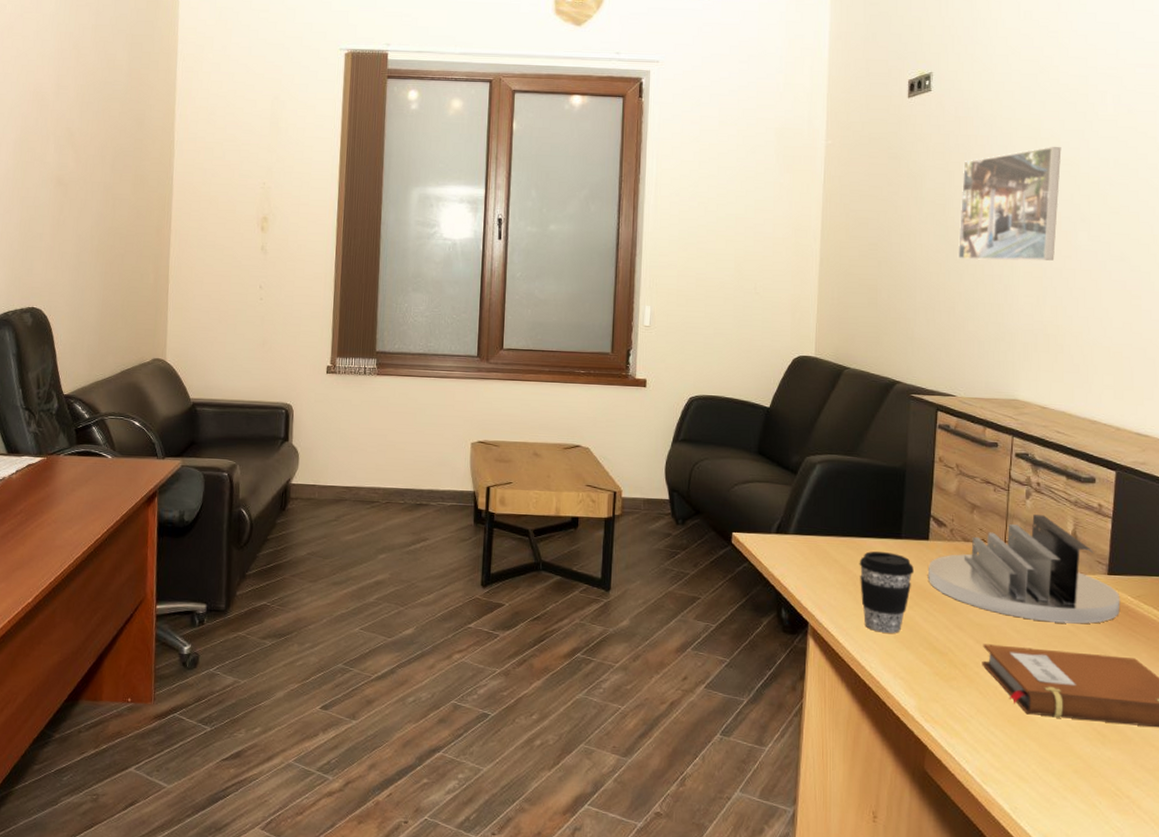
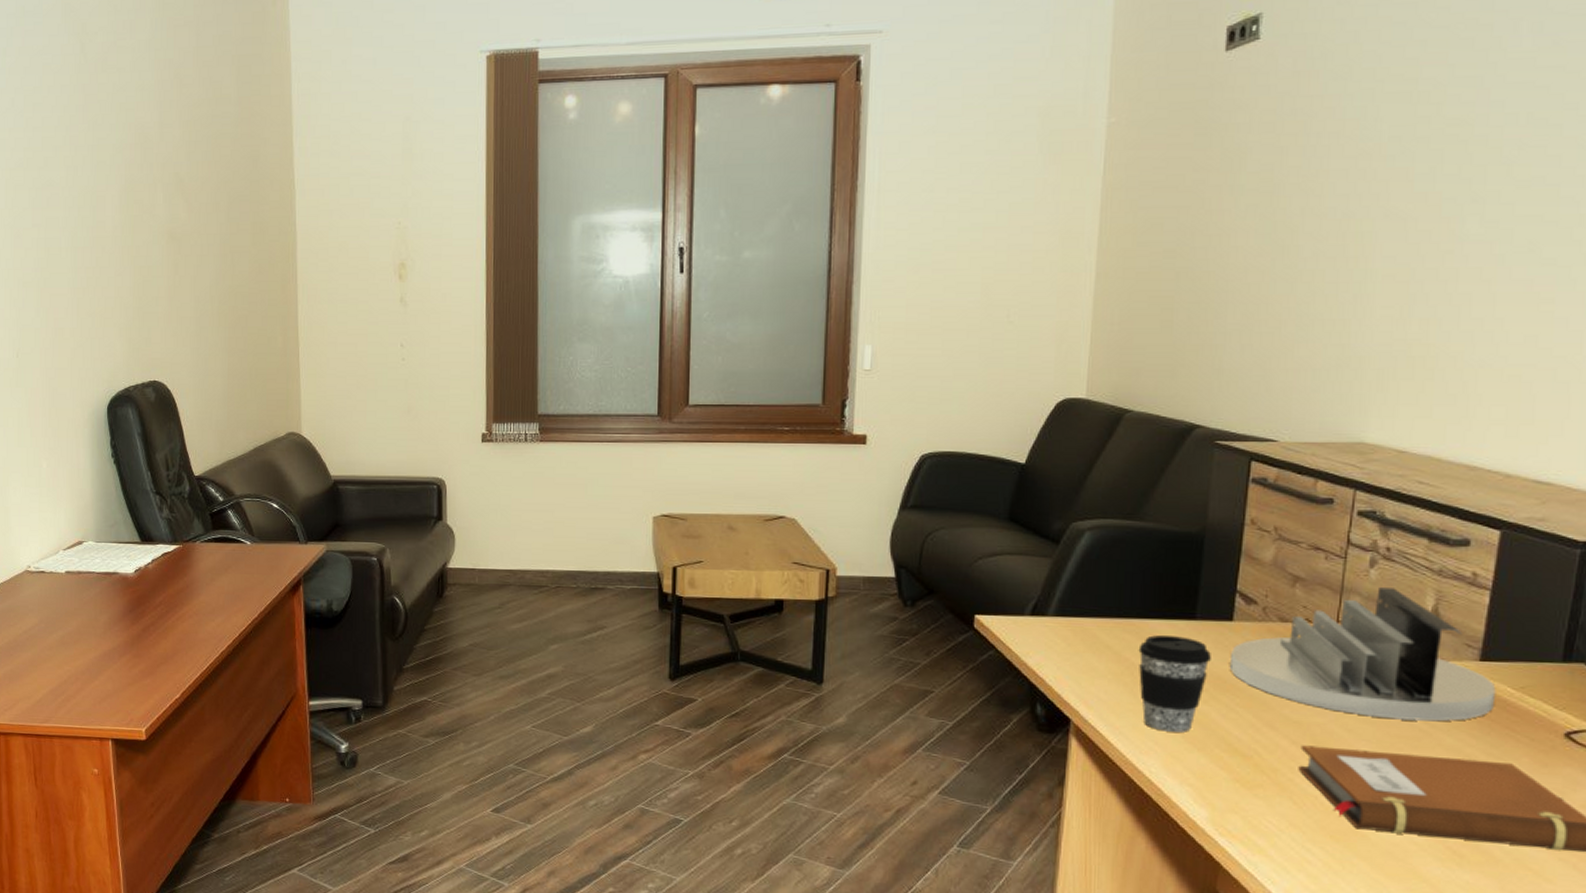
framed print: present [957,147,1062,261] -> none [1288,102,1448,264]

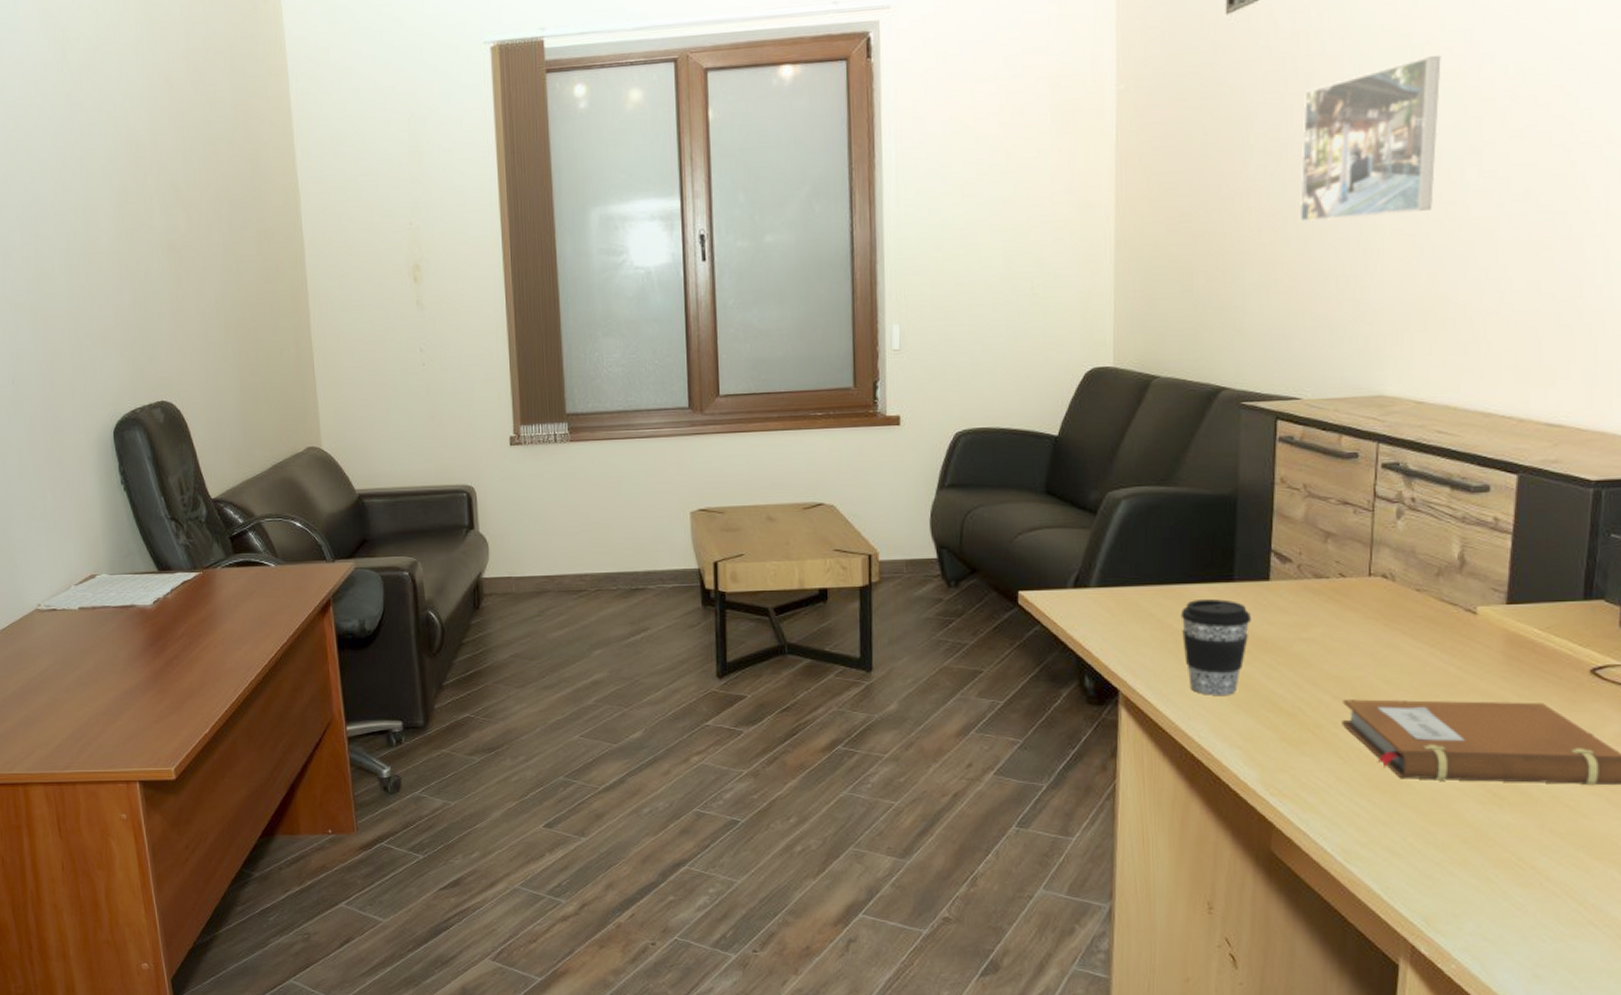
desk organizer: present [1229,587,1496,722] -> none [1269,537,1524,668]
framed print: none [1288,102,1448,264] -> present [1299,56,1441,222]

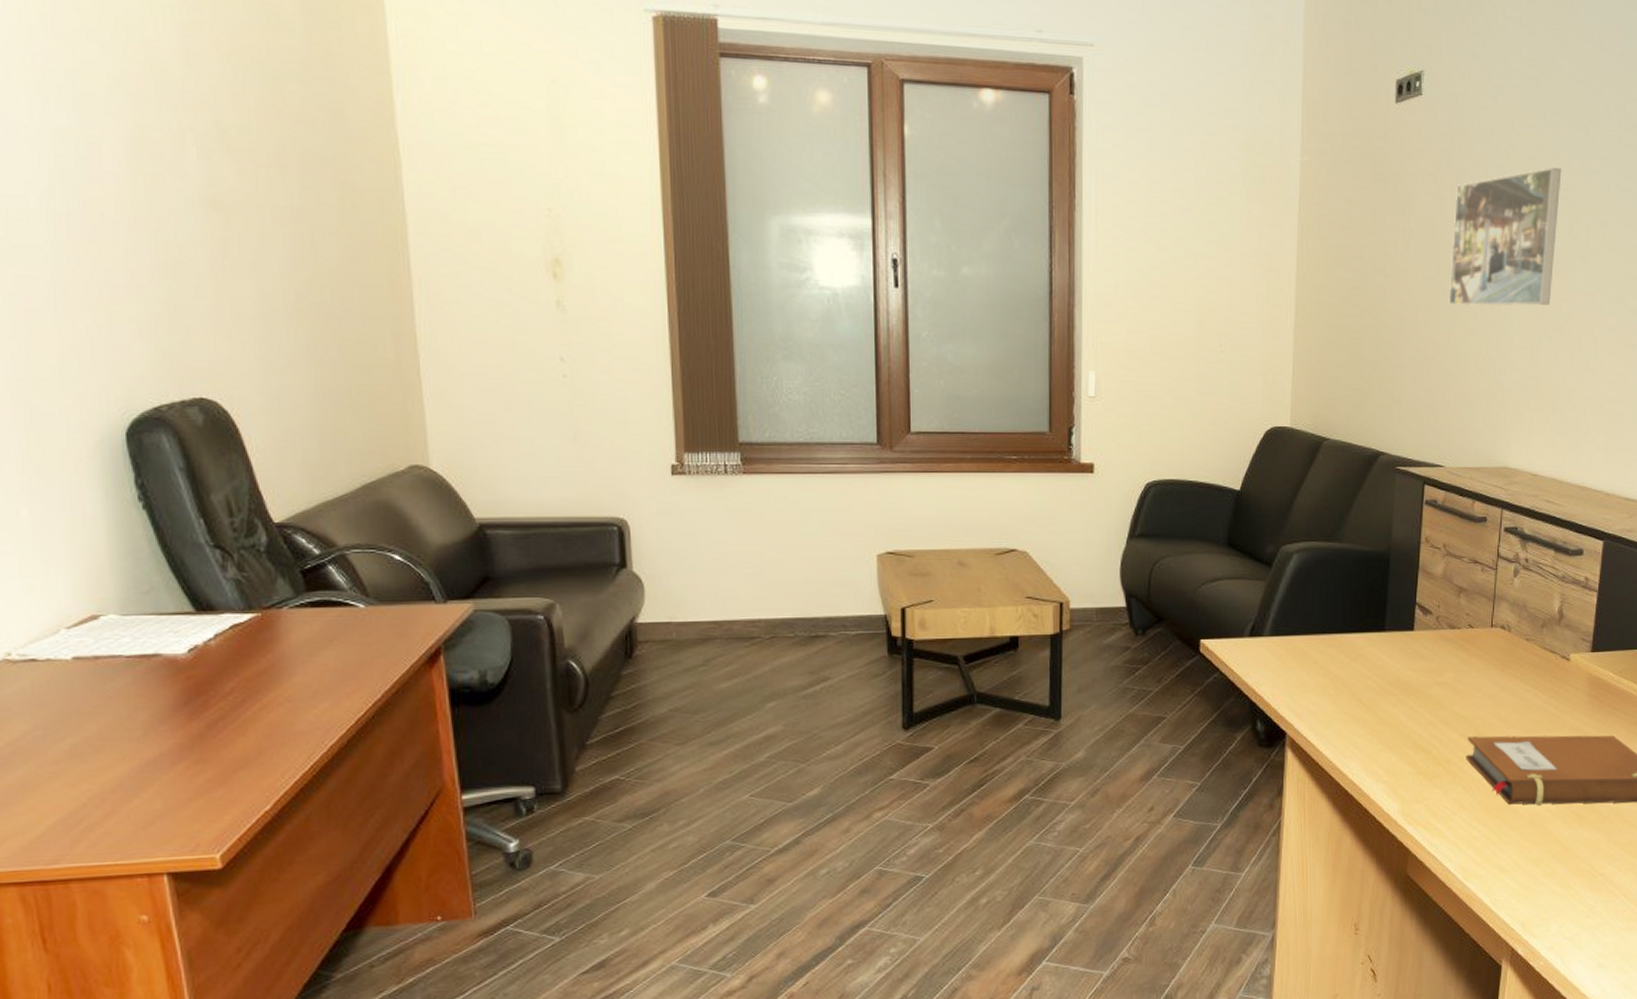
coffee cup: present [1180,599,1251,695] -> none [1340,647,1398,736]

